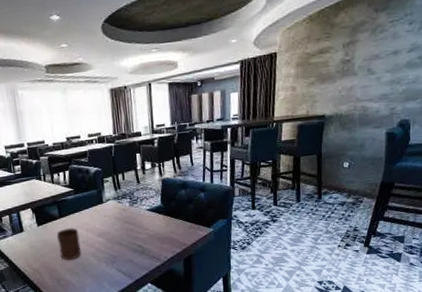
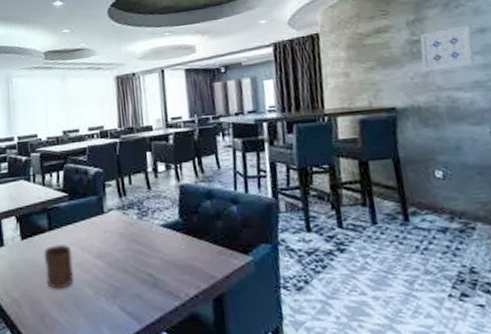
wall art: none [348,47,389,86] -> present [420,24,475,71]

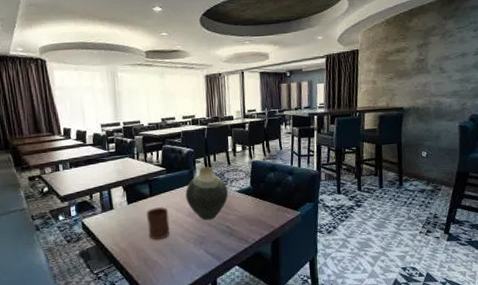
vase: none [93,191,150,265] -> present [185,166,229,221]
wall art: present [420,24,475,71] -> none [423,50,458,82]

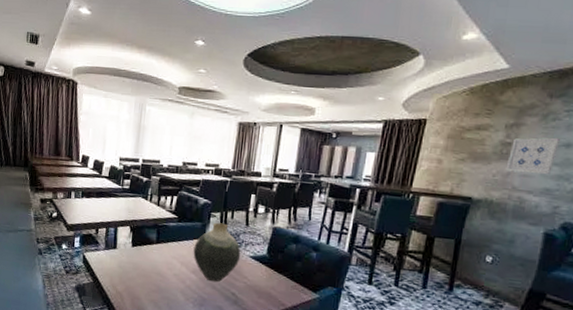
cup: present [146,206,170,240] -> none [147,255,173,292]
wall art: none [423,50,458,82] -> present [505,137,561,175]

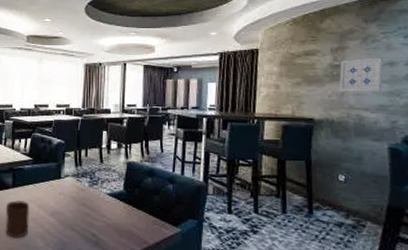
cup: none [147,255,173,292] -> present [5,199,30,239]
vase: present [193,222,241,282] -> none [50,161,98,224]

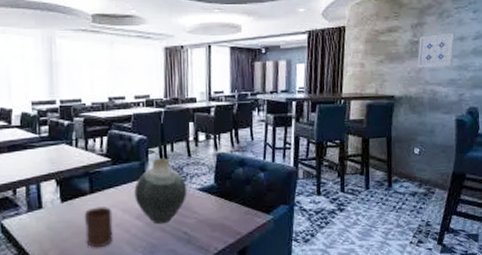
vase: none [50,161,98,224] -> present [134,158,187,225]

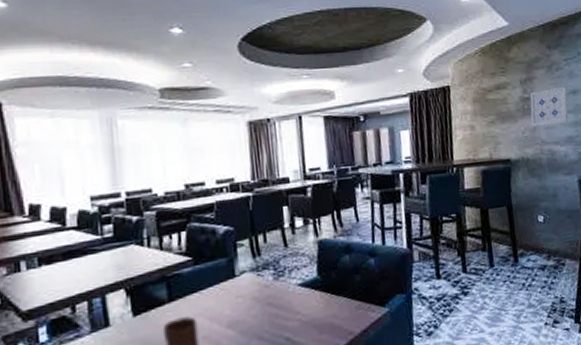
vase: present [134,158,187,225] -> none [222,251,287,332]

